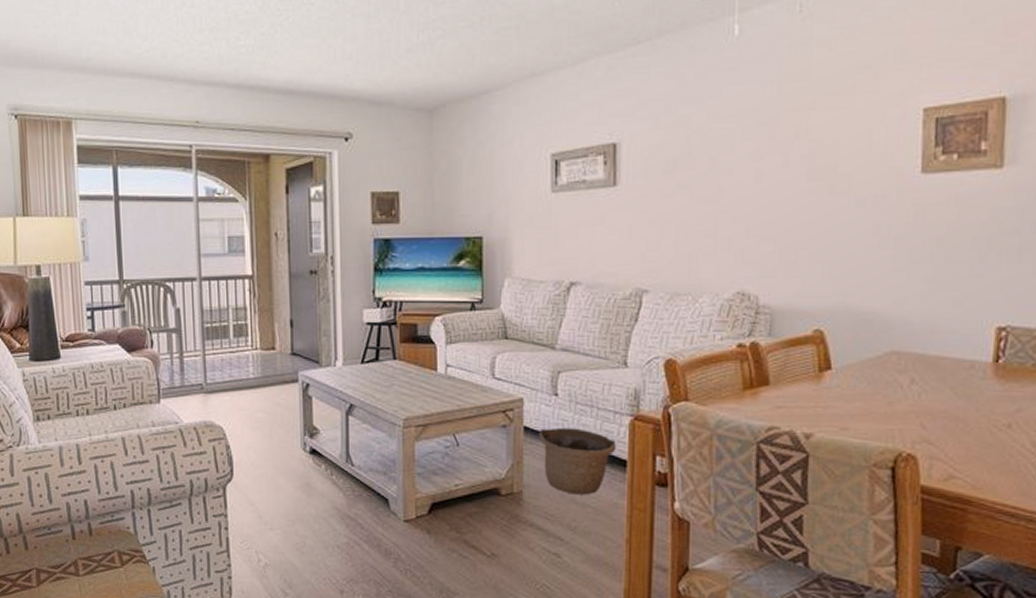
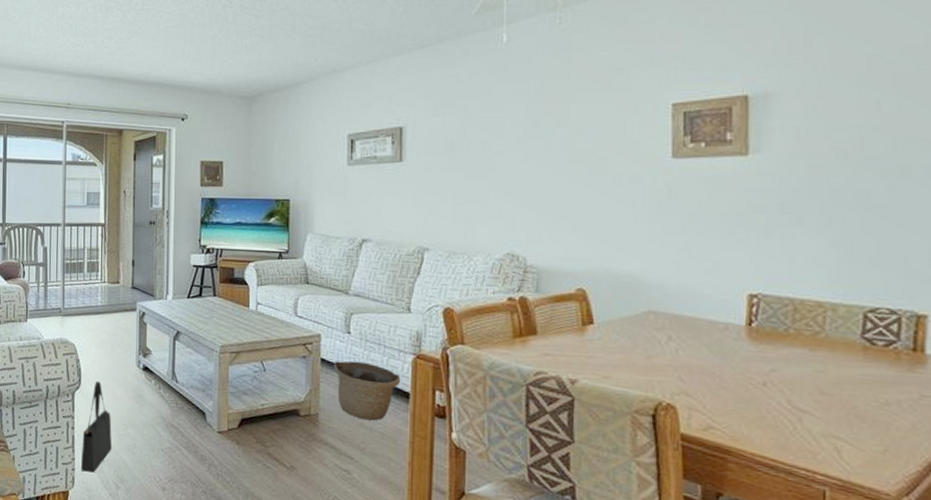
tote bag: none [238,470,276,580] -> present [80,380,112,473]

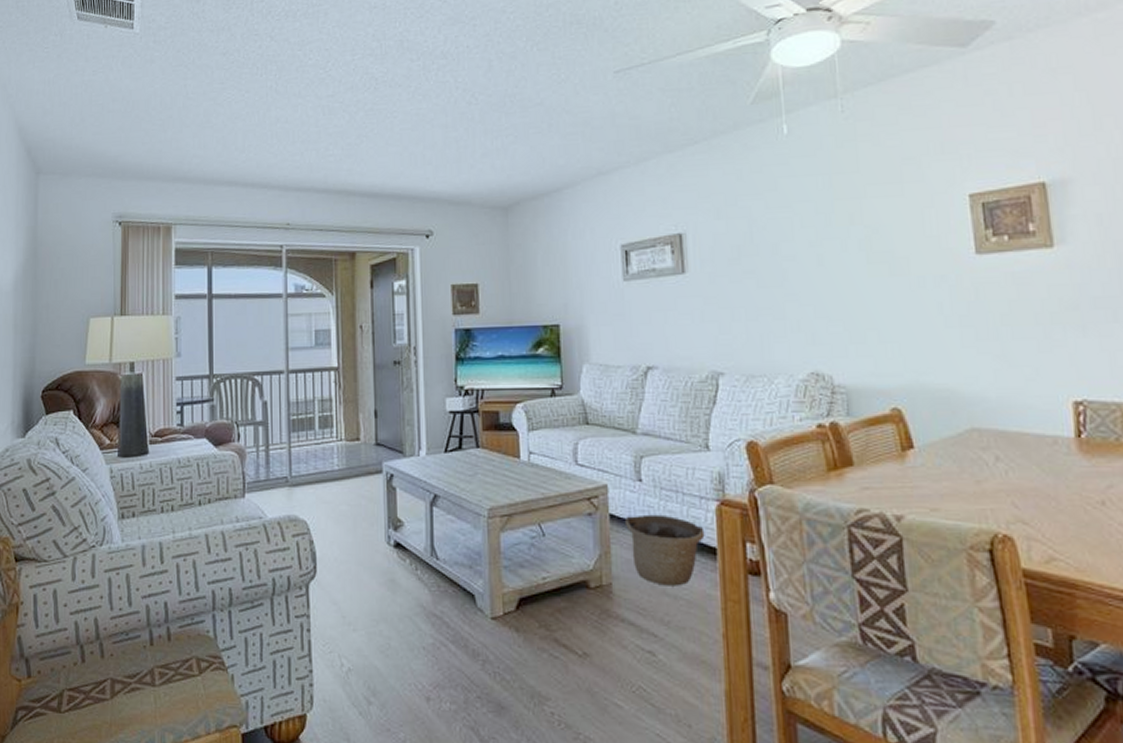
tote bag: present [80,380,112,473] -> none [320,566,359,687]

